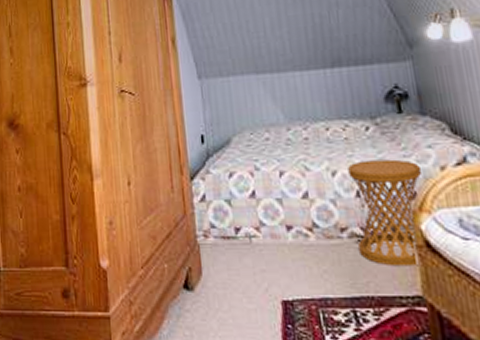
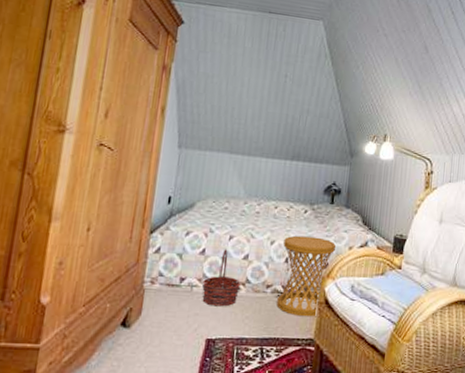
basket: none [260,188,309,260] -> present [202,249,242,307]

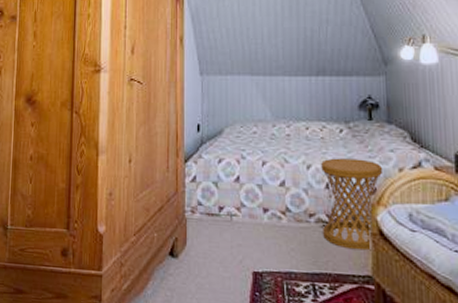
basket: present [202,249,242,307] -> none [240,175,282,238]

